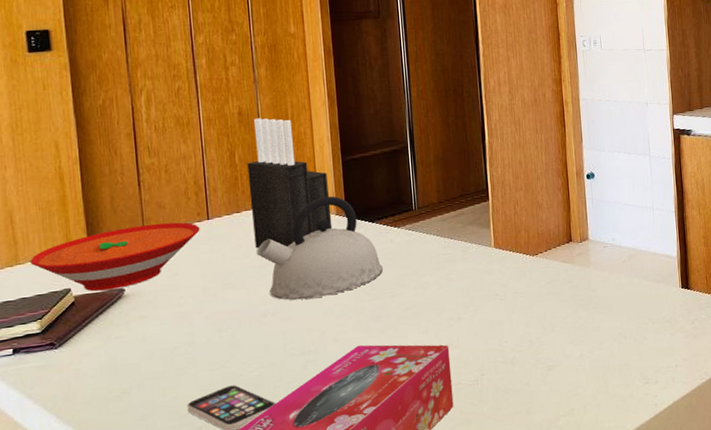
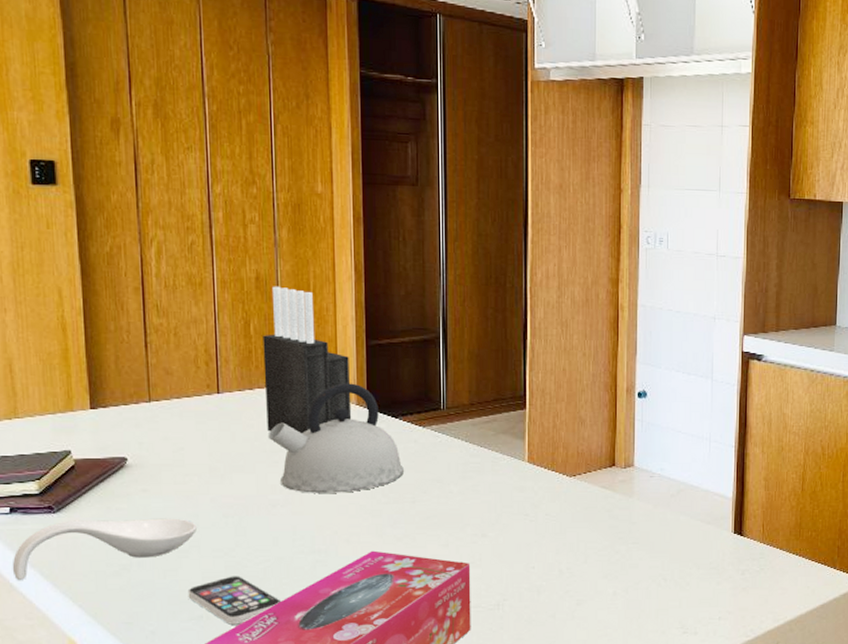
spoon rest: none [16,338,194,418] -> present [12,518,198,581]
bowl: present [29,222,200,292] -> none [28,391,209,457]

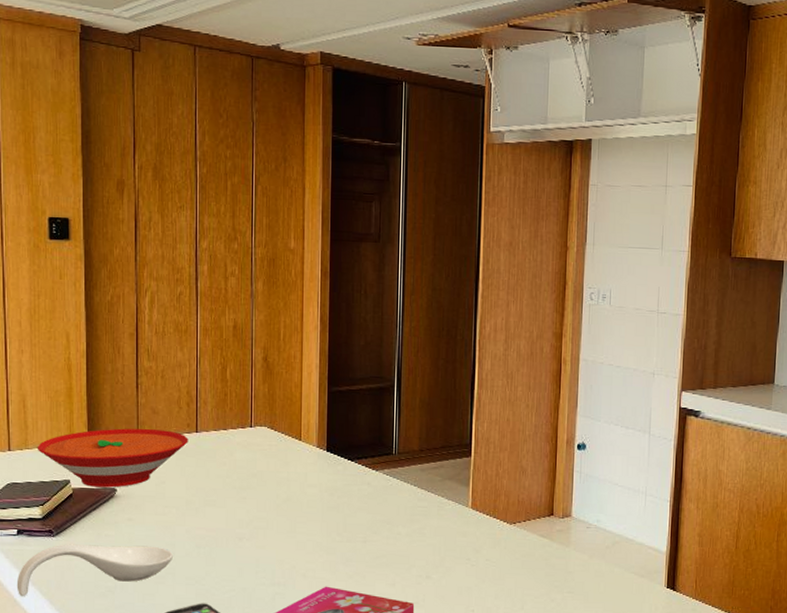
bowl: none [28,391,209,457] -> present [37,428,188,488]
knife block: present [263,286,352,434] -> none [237,334,313,473]
kettle: present [268,383,404,493] -> none [238,426,357,530]

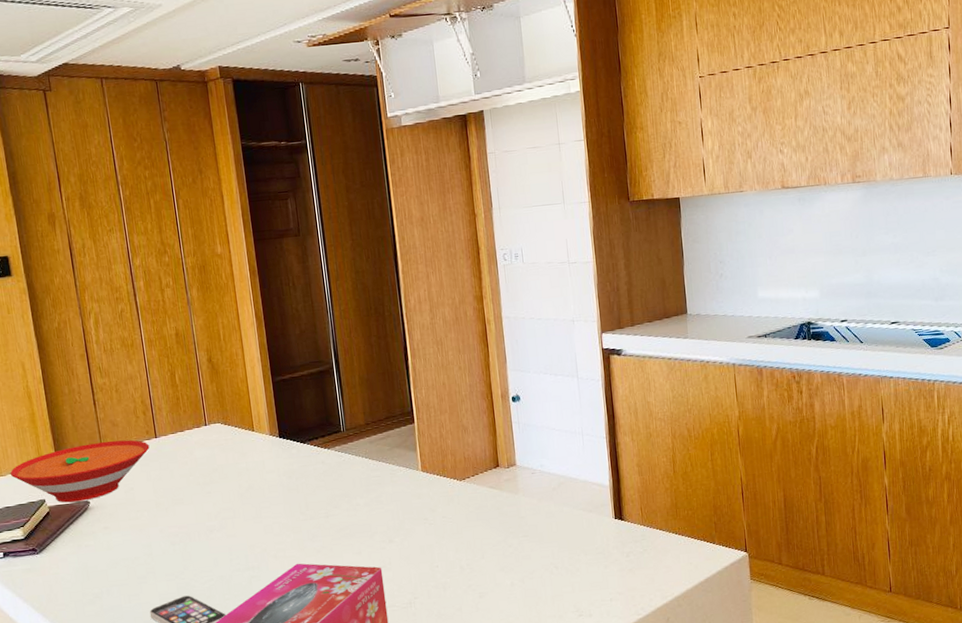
spoon rest: present [16,544,174,597] -> none [9,549,152,615]

